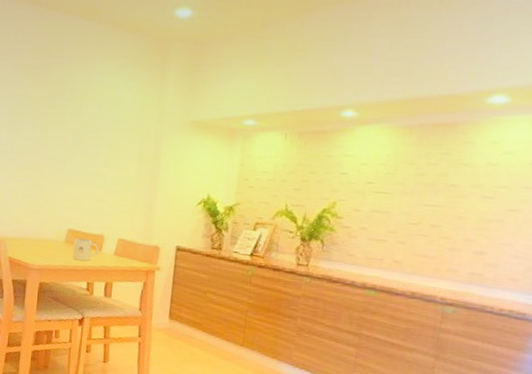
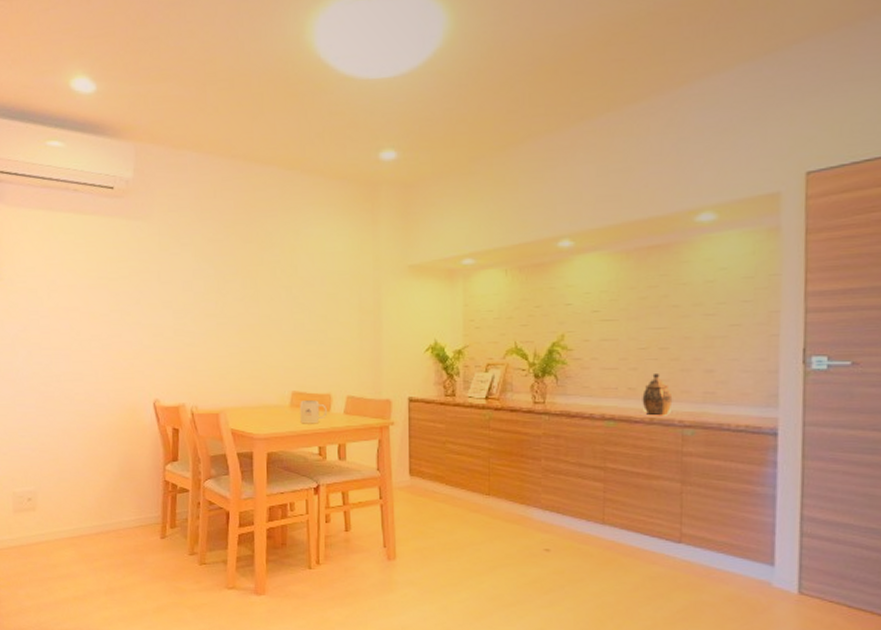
decorative jar: none [405,249,438,292] -> present [642,374,673,416]

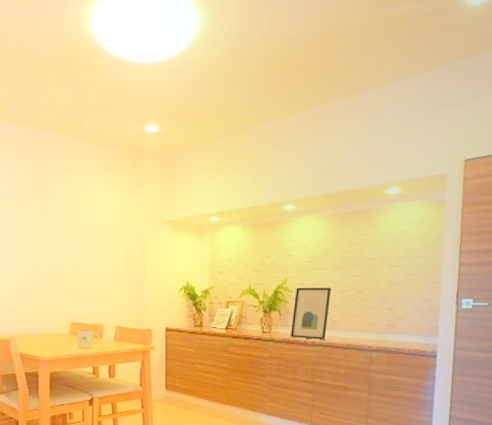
picture frame: none [572,344,625,412] -> present [291,287,331,339]
decorative jar: present [642,374,673,416] -> none [342,311,365,343]

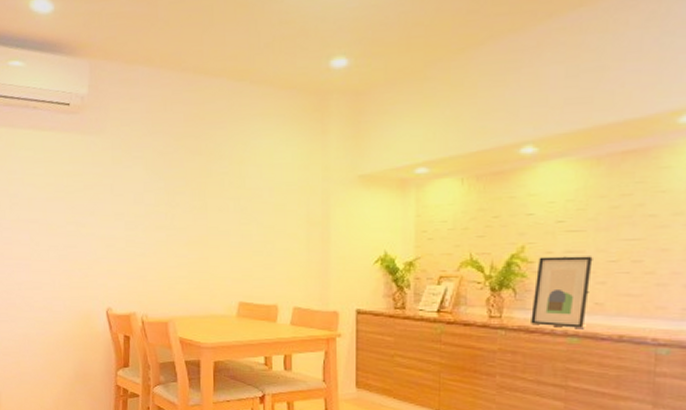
mug: present [77,329,100,349] -> none [245,311,273,334]

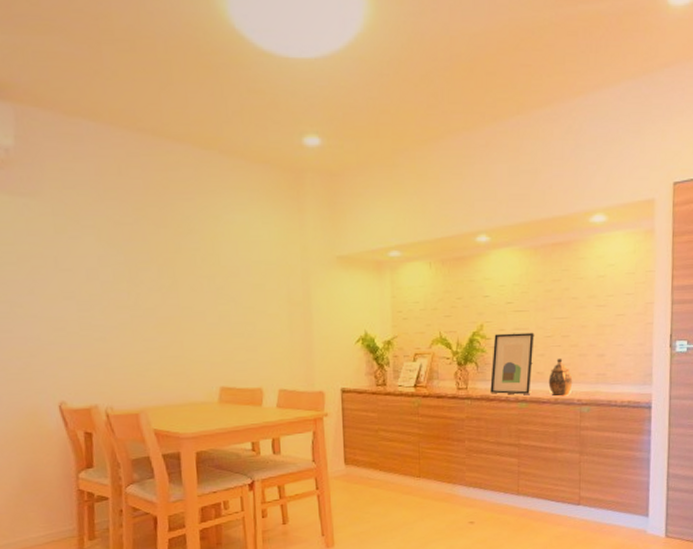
decorative jar: none [610,288,646,333] -> present [548,359,573,396]

